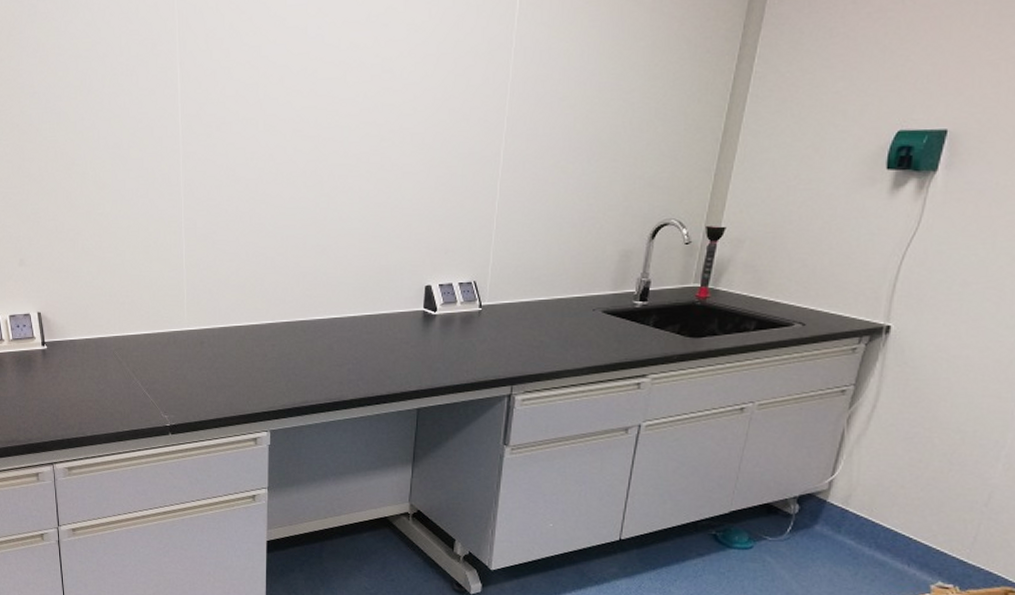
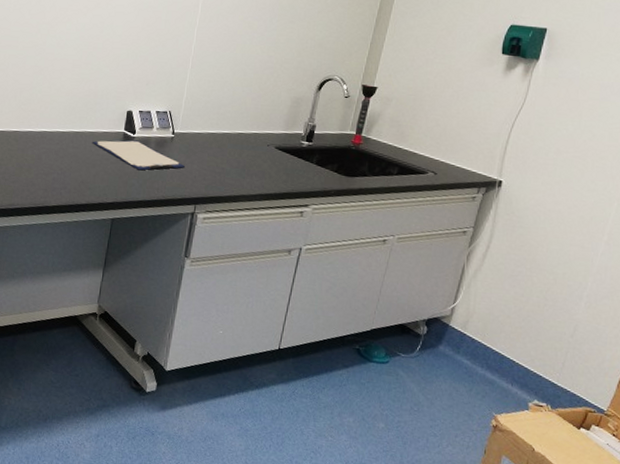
notepad: none [388,318,496,352] -> present [92,140,185,171]

